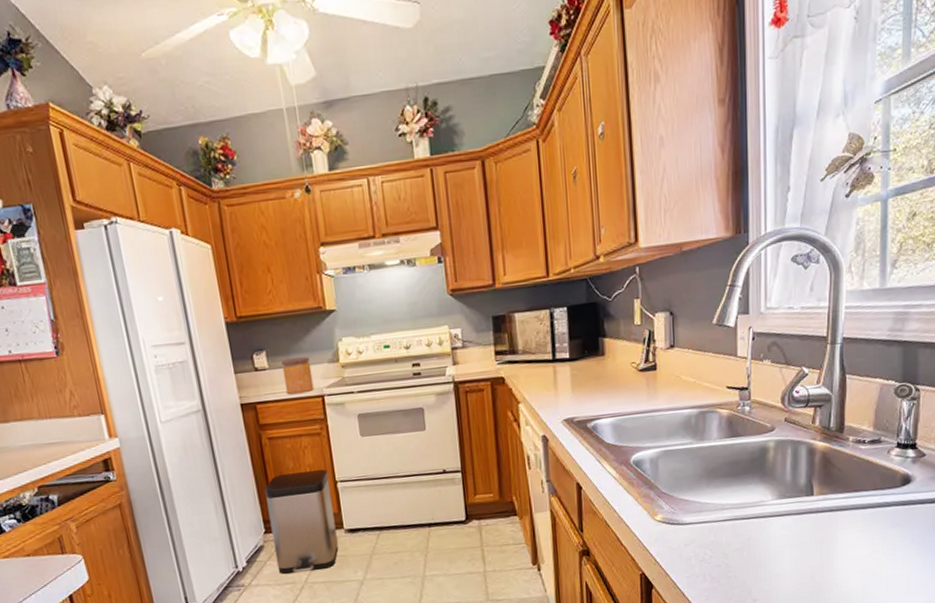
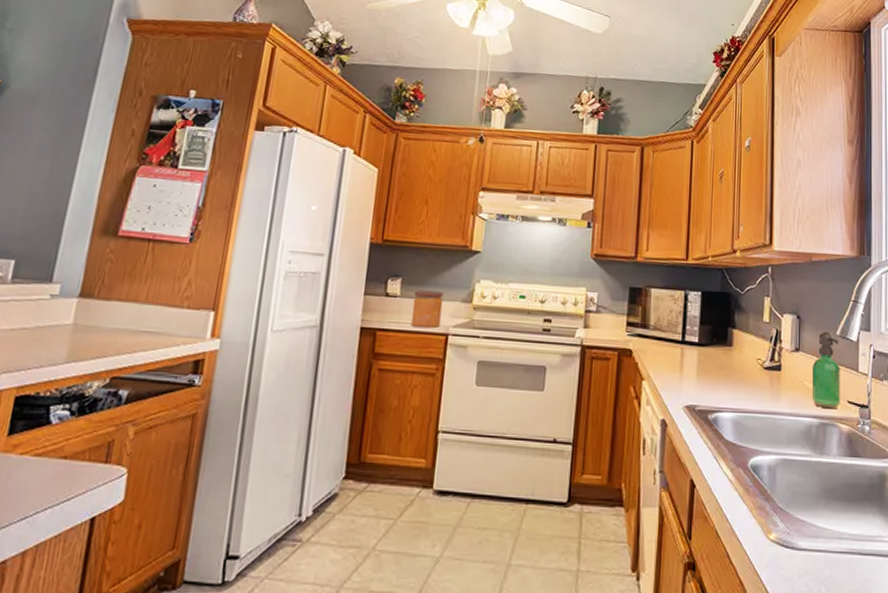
pedal bin: present [264,469,339,574] -> none [346,413,432,535]
soap dispenser: none [688,322,719,398] -> present [811,331,840,409]

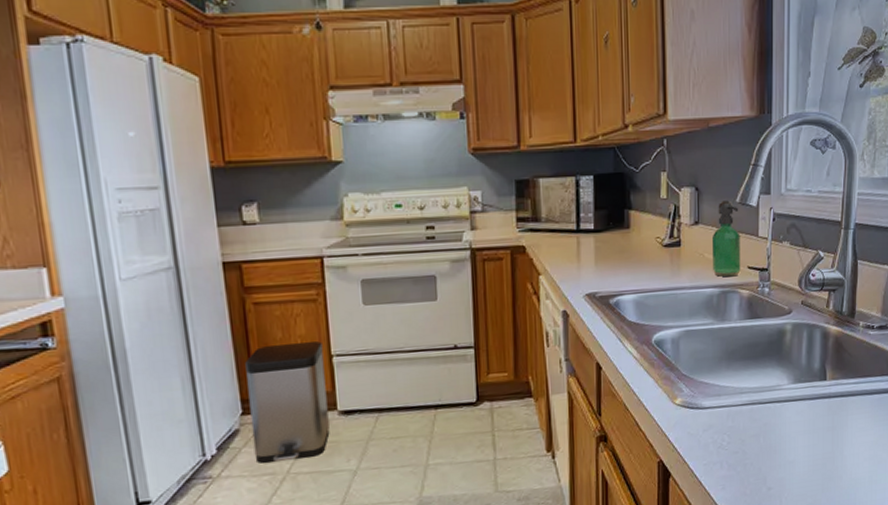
pedal bin: none [346,413,432,535] -> present [245,341,330,463]
jar: present [410,290,444,328] -> none [275,212,312,254]

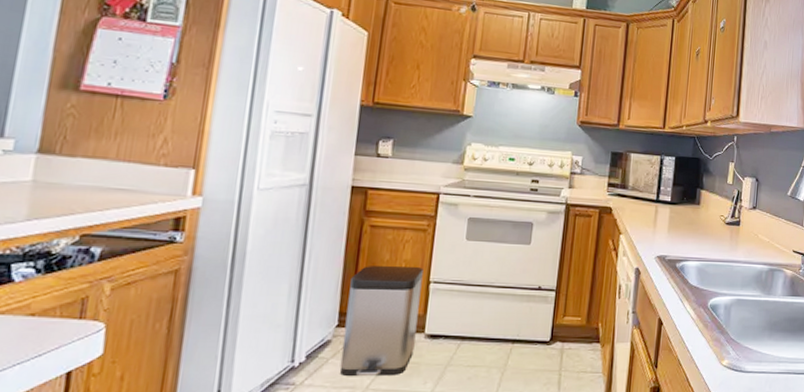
soap dispenser: present [711,200,741,277] -> none [764,192,789,258]

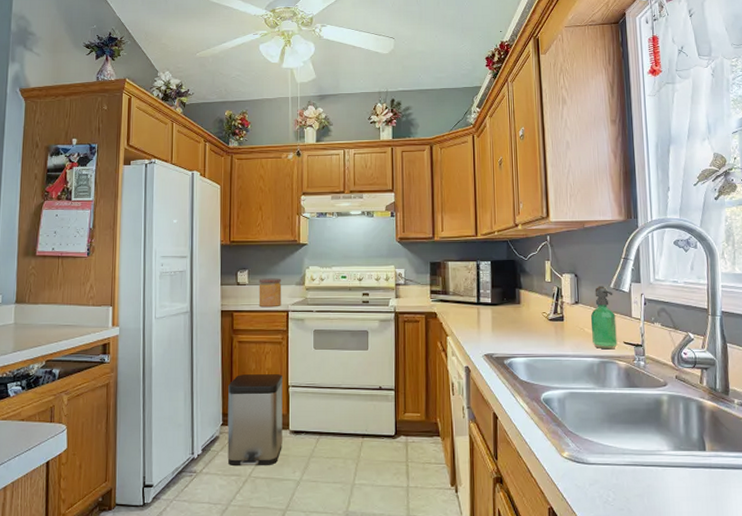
jar: none [402,151,436,188] -> present [258,278,282,308]
soap dispenser: none [764,192,789,258] -> present [590,286,617,350]

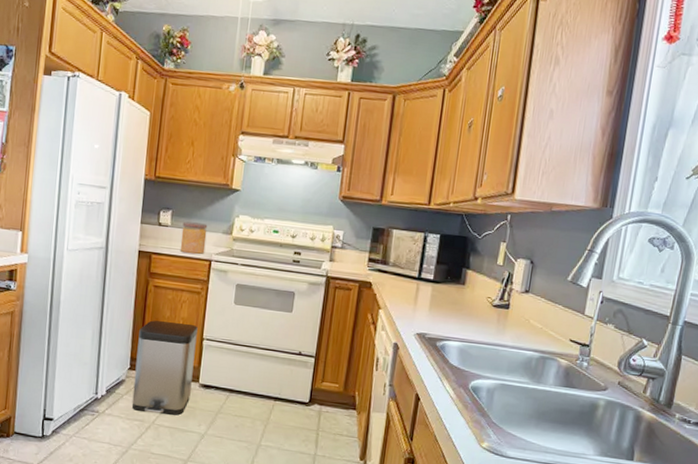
soap dispenser: present [590,286,617,350] -> none [536,276,569,346]

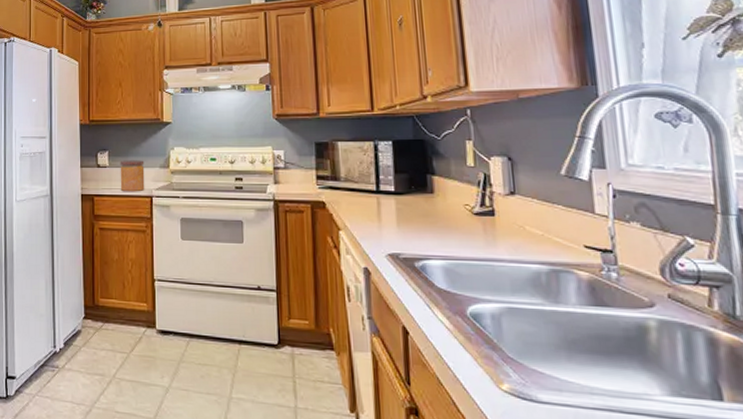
pedal bin: present [132,320,198,415] -> none [90,264,149,367]

